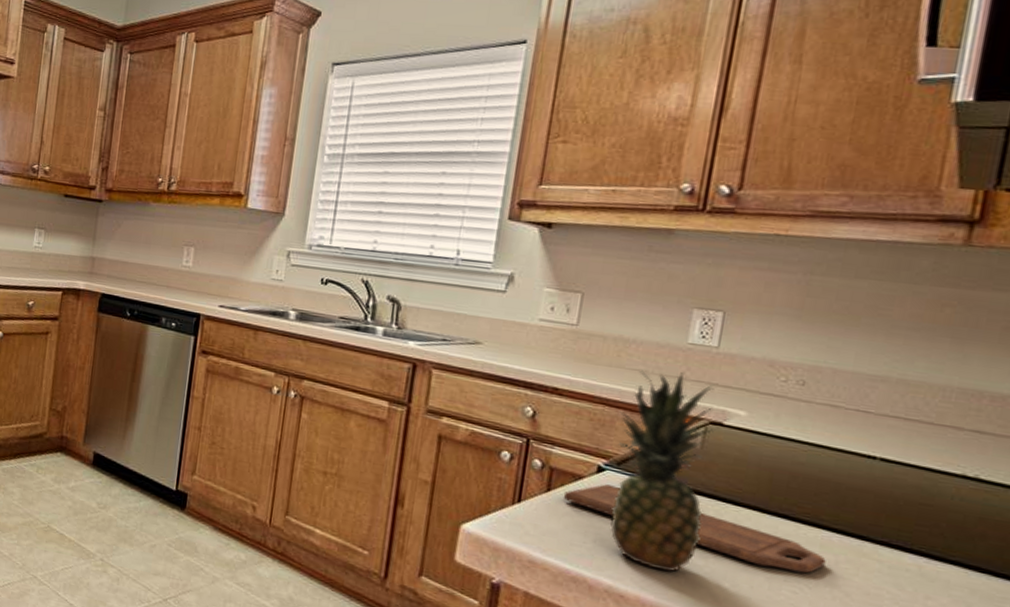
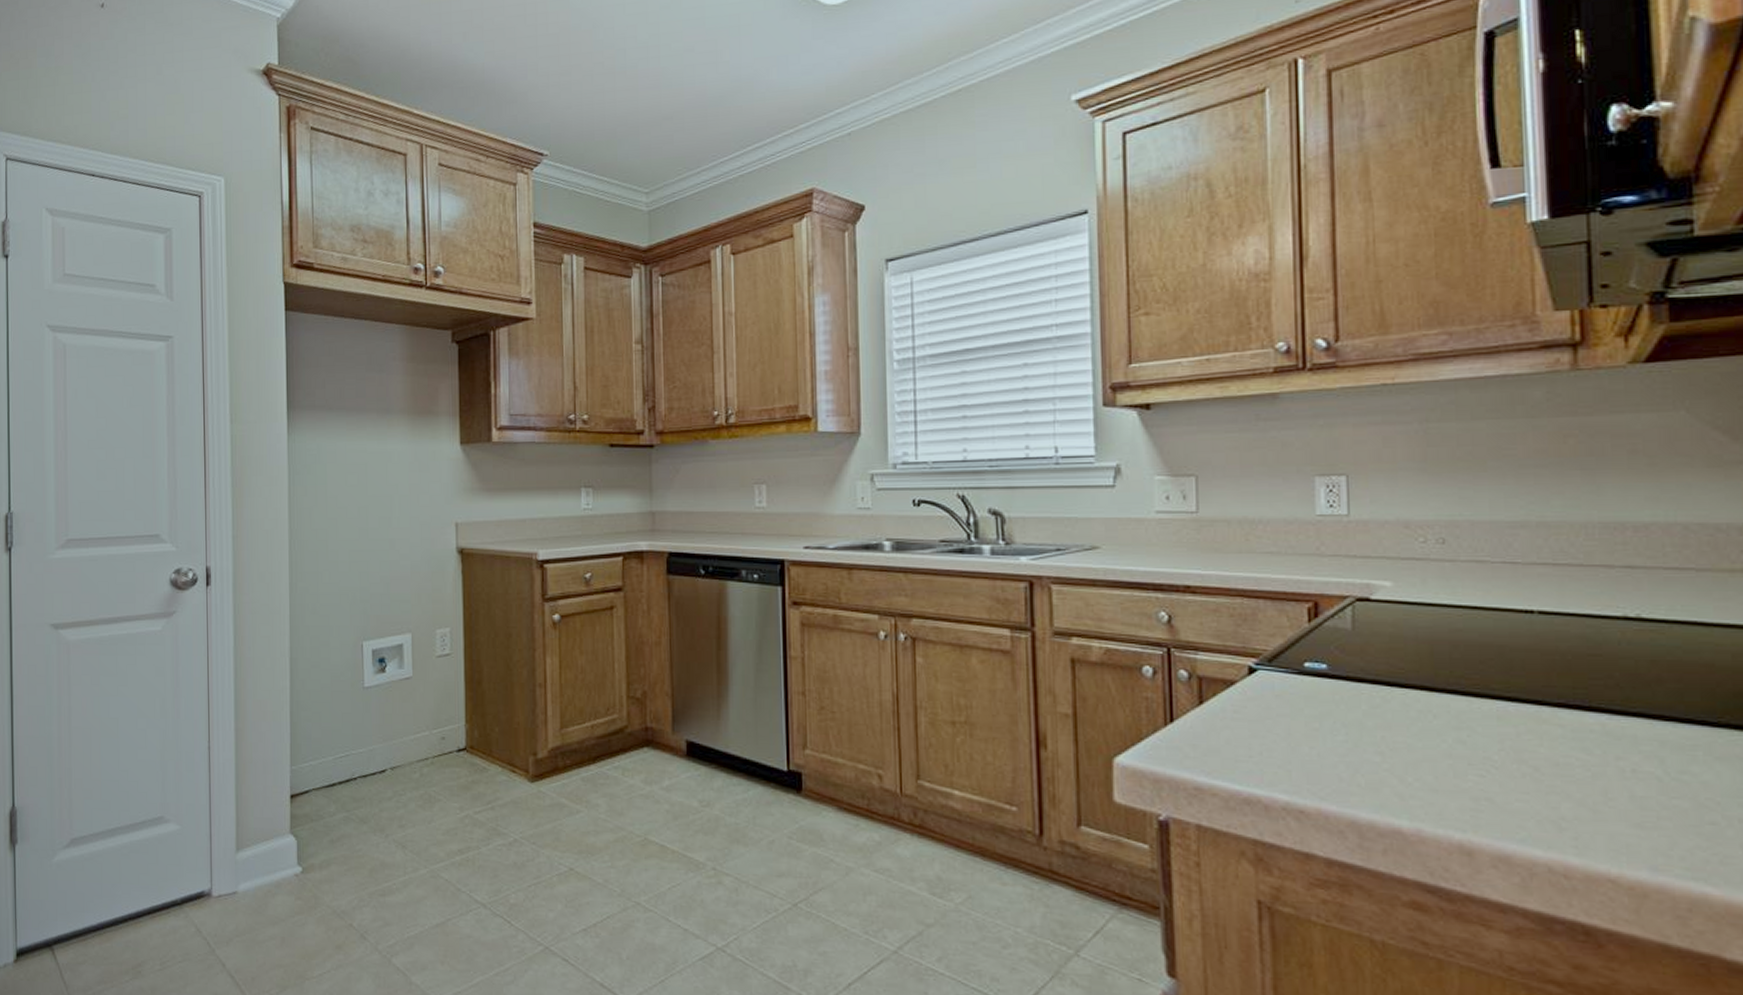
cutting board: present [563,484,826,574] -> none [1217,686,1507,753]
fruit: present [610,370,715,572] -> none [1260,548,1372,775]

